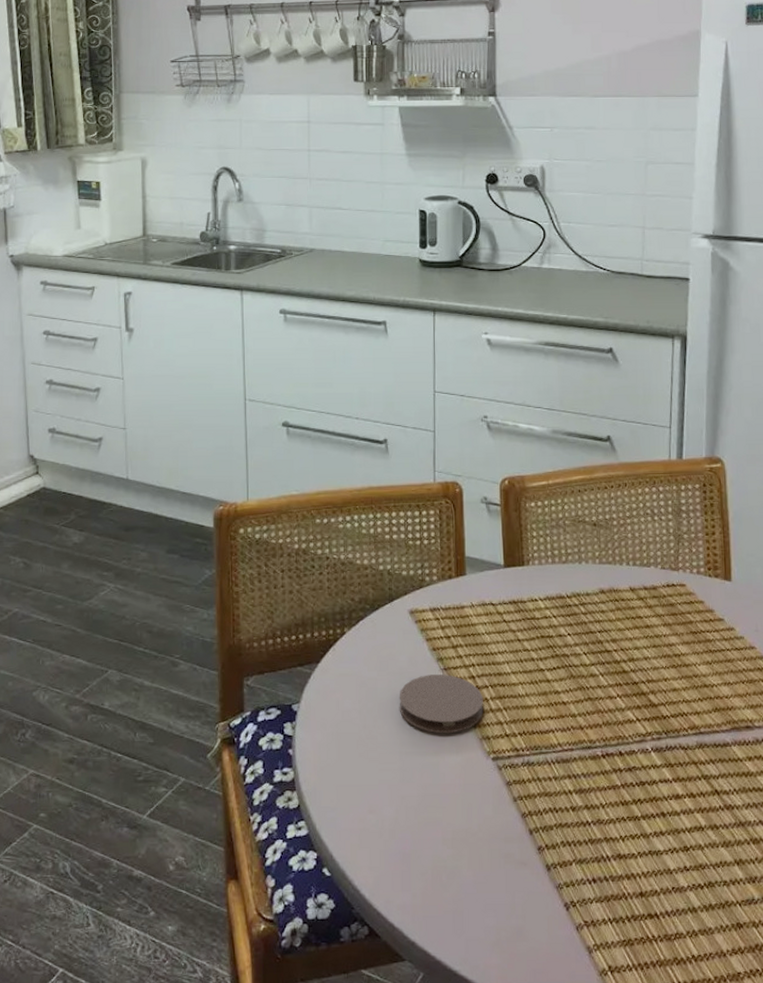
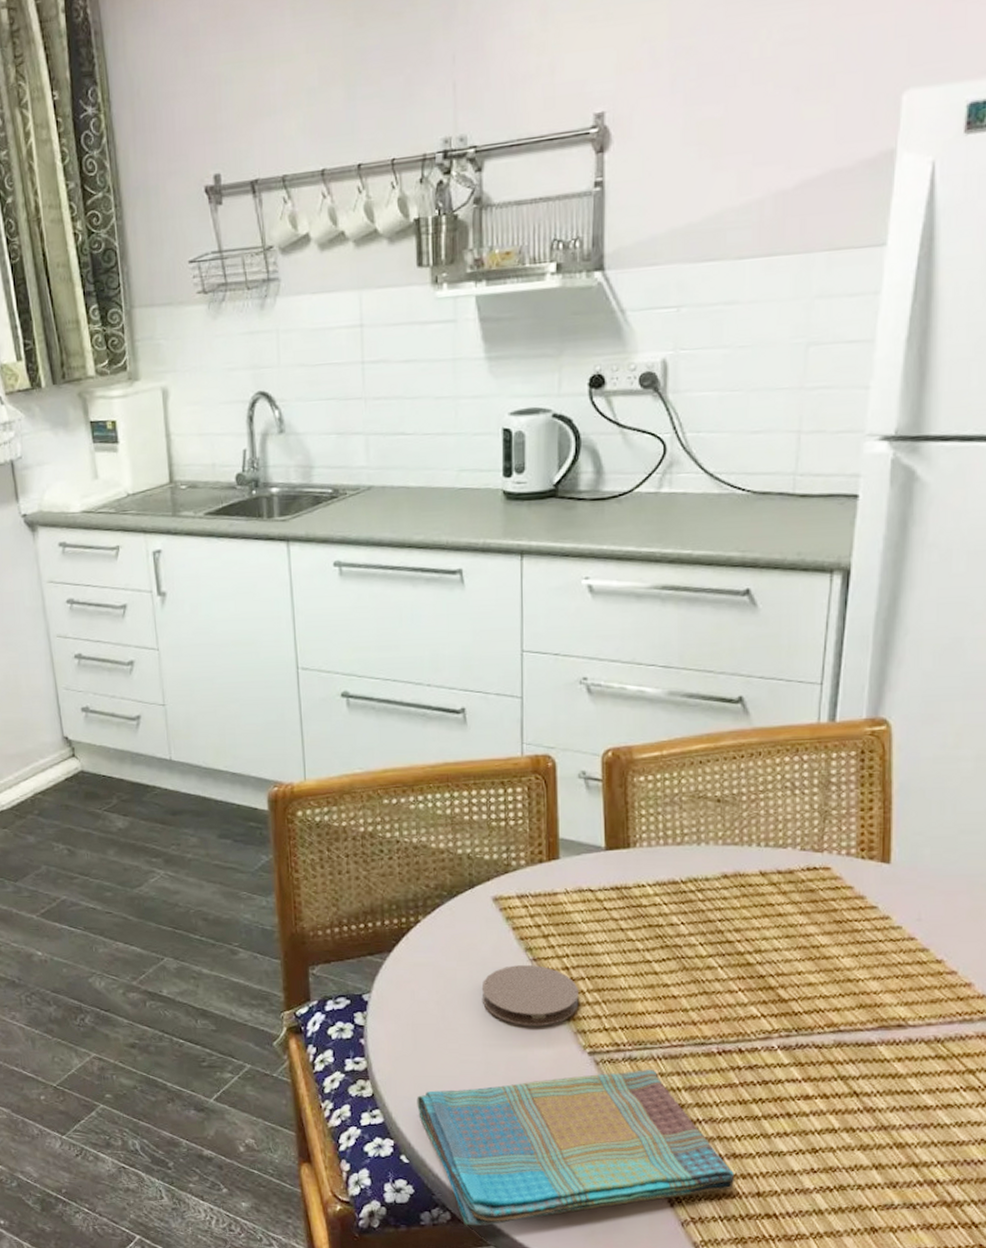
dish towel: none [339,773,621,940] -> present [417,1068,735,1226]

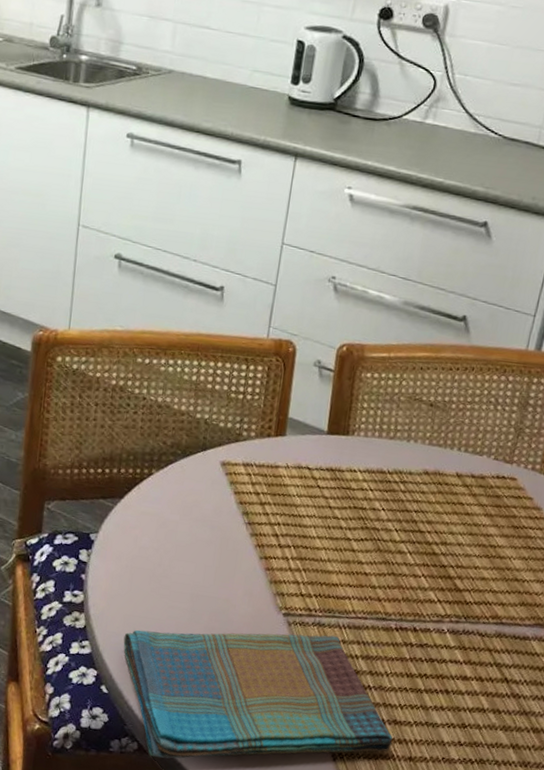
coaster: present [481,965,579,1027] -> none [196,526,284,585]

